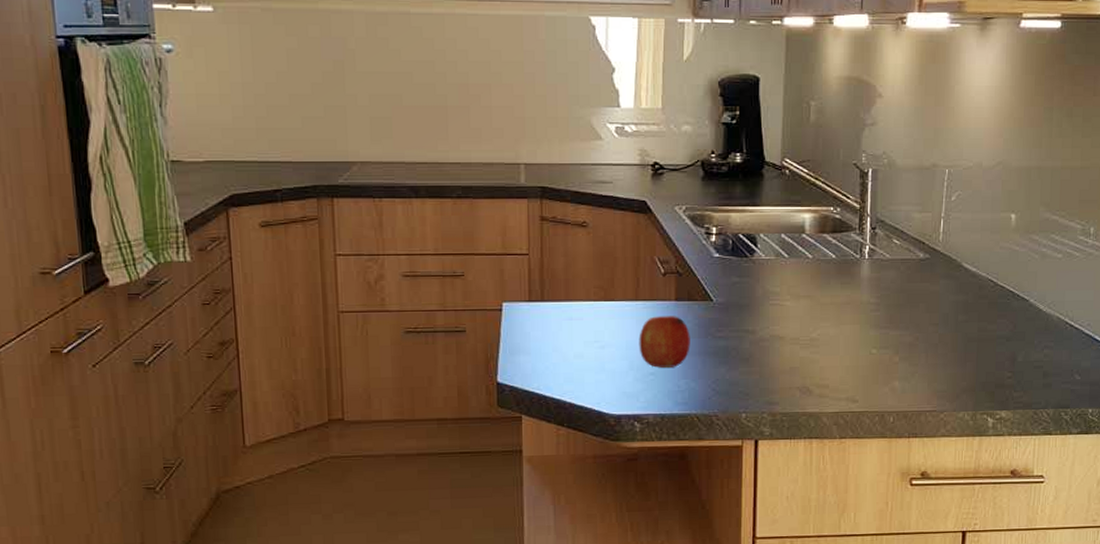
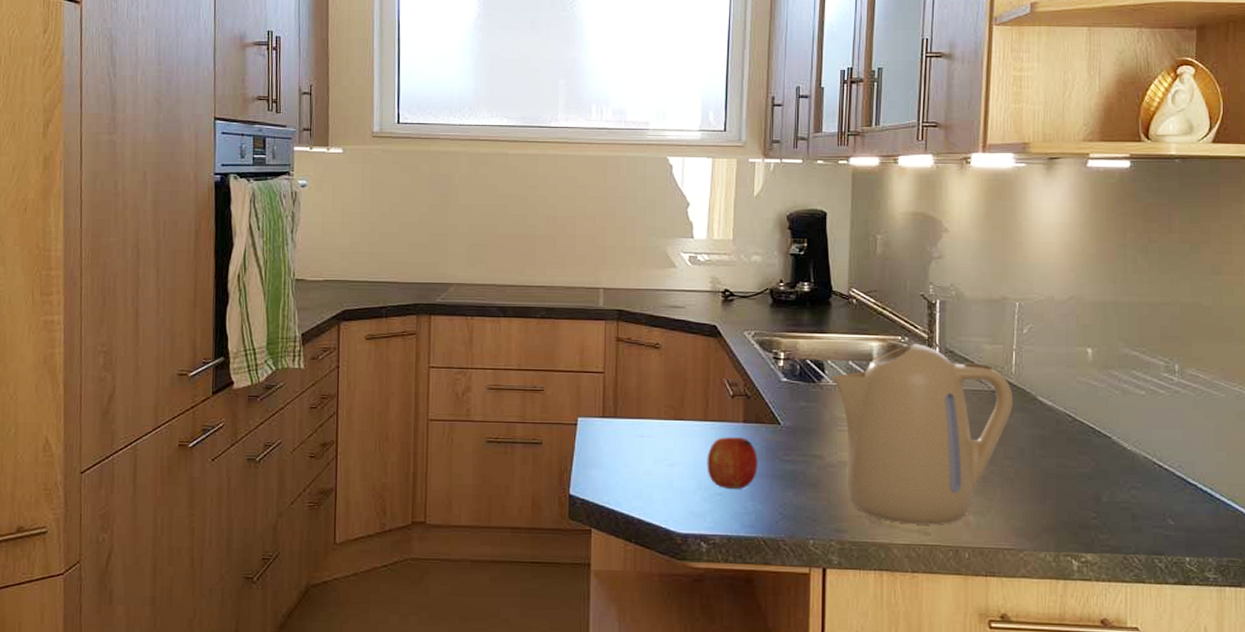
kettle: none [763,215,940,393] -> present [831,344,1014,525]

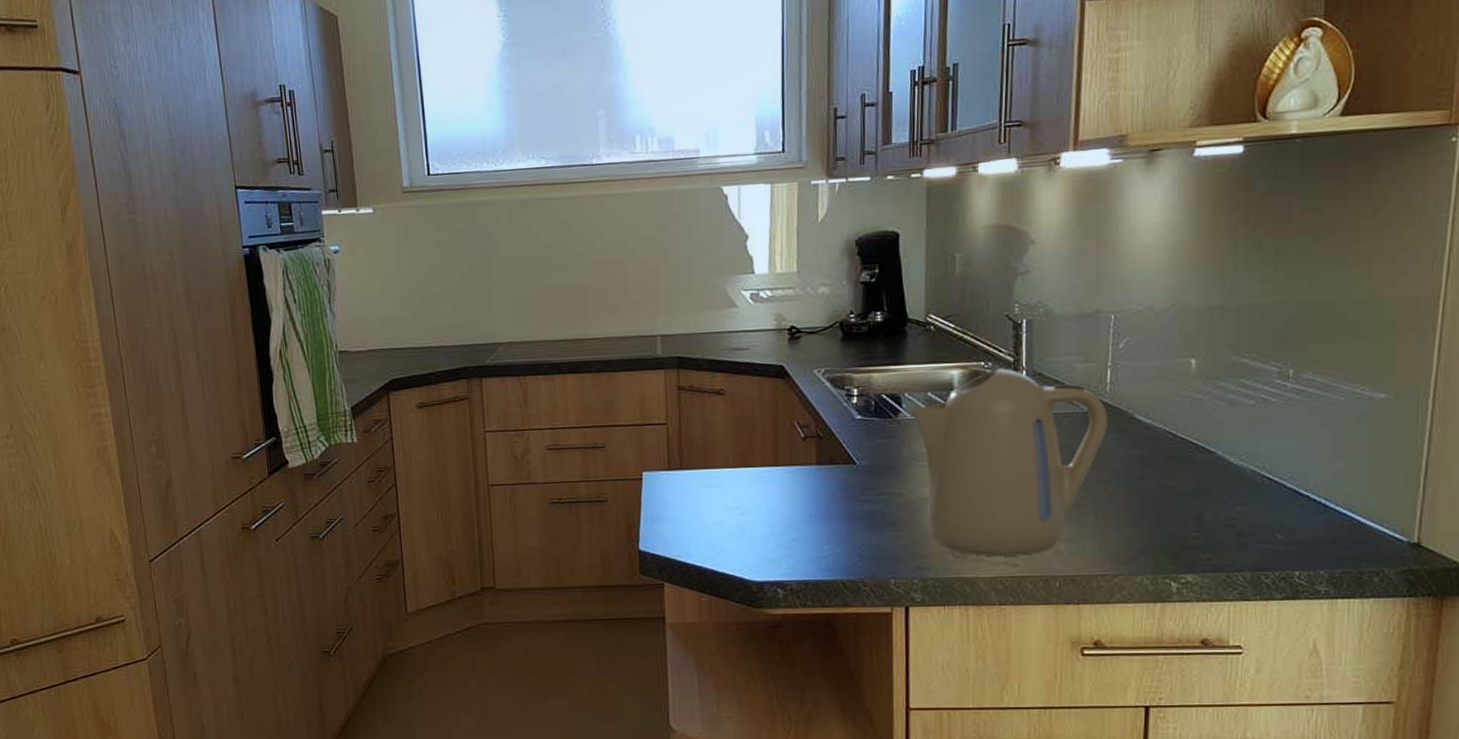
fruit: present [707,437,758,489] -> none [779,480,834,533]

